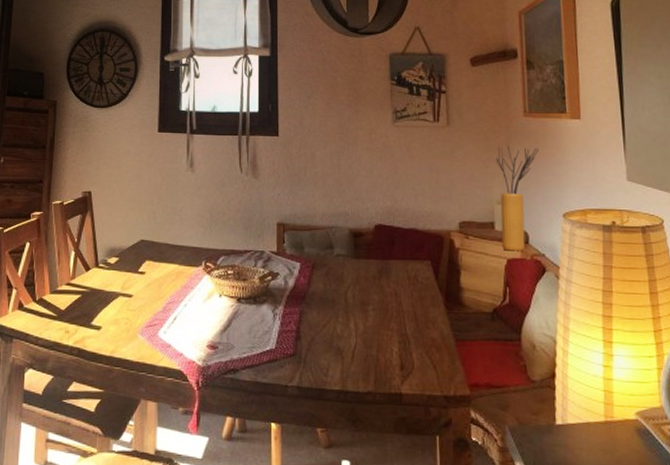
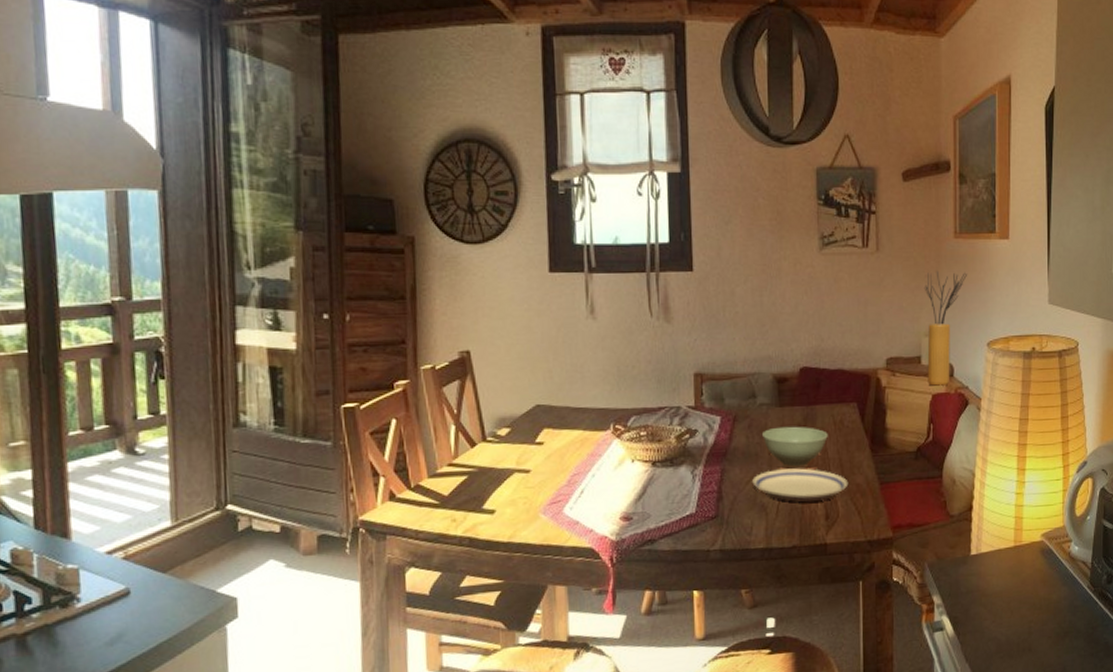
plate: none [329,316,423,351] -> present [752,468,849,503]
bowl: none [339,277,402,319] -> present [762,426,828,470]

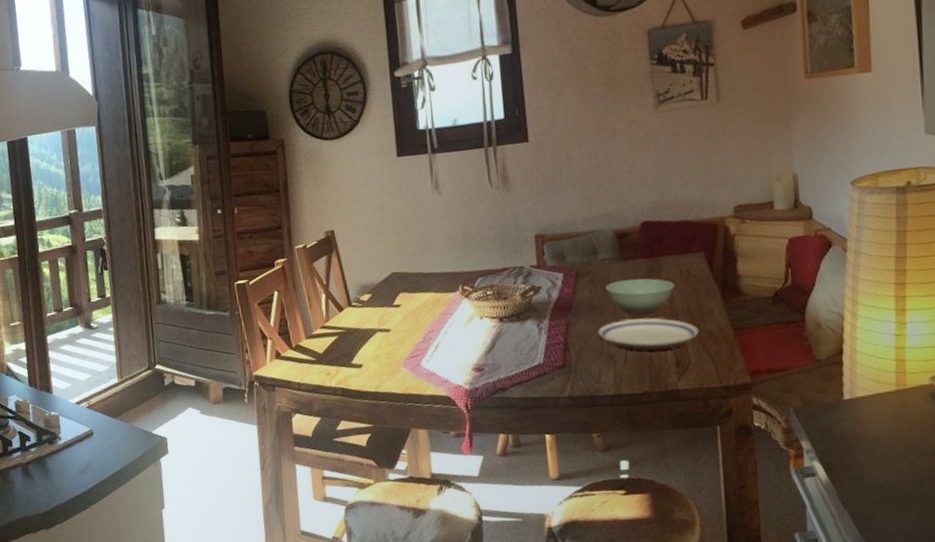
vase: present [924,271,968,386] -> none [772,111,824,230]

